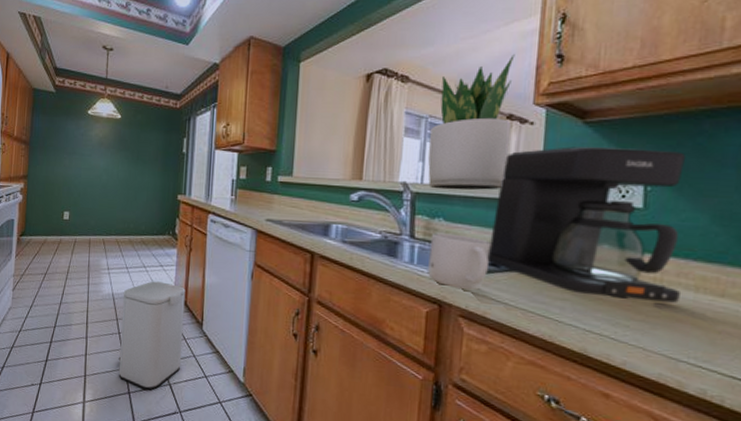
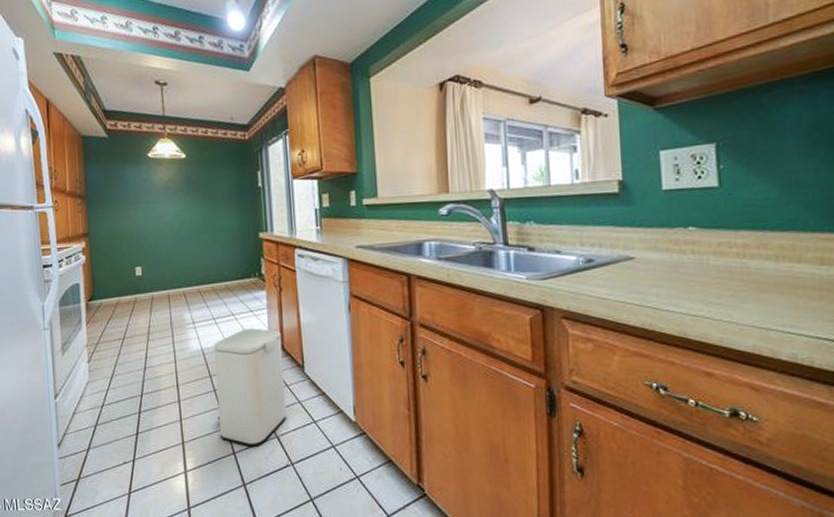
planter: present [428,54,515,191] -> none [510,48,588,193]
mug: present [428,232,492,291] -> none [524,235,584,291]
coffee maker: present [487,146,685,303] -> none [581,127,764,279]

